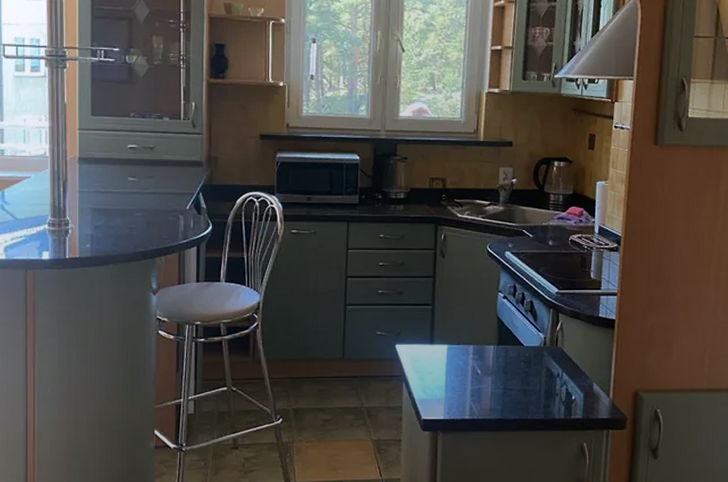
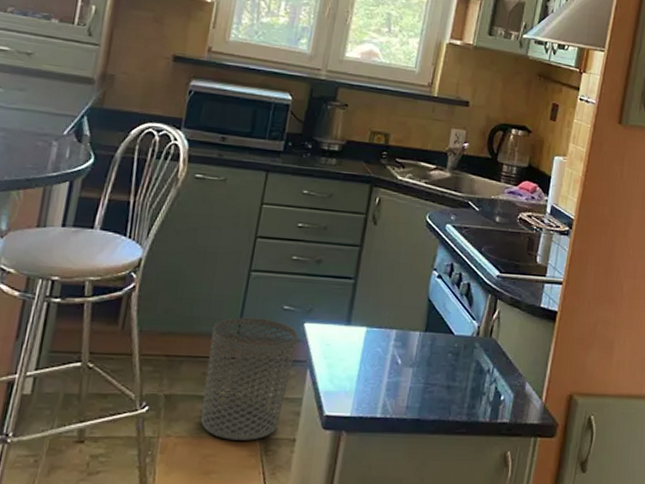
waste bin: none [322,343,392,442] -> present [201,317,299,441]

